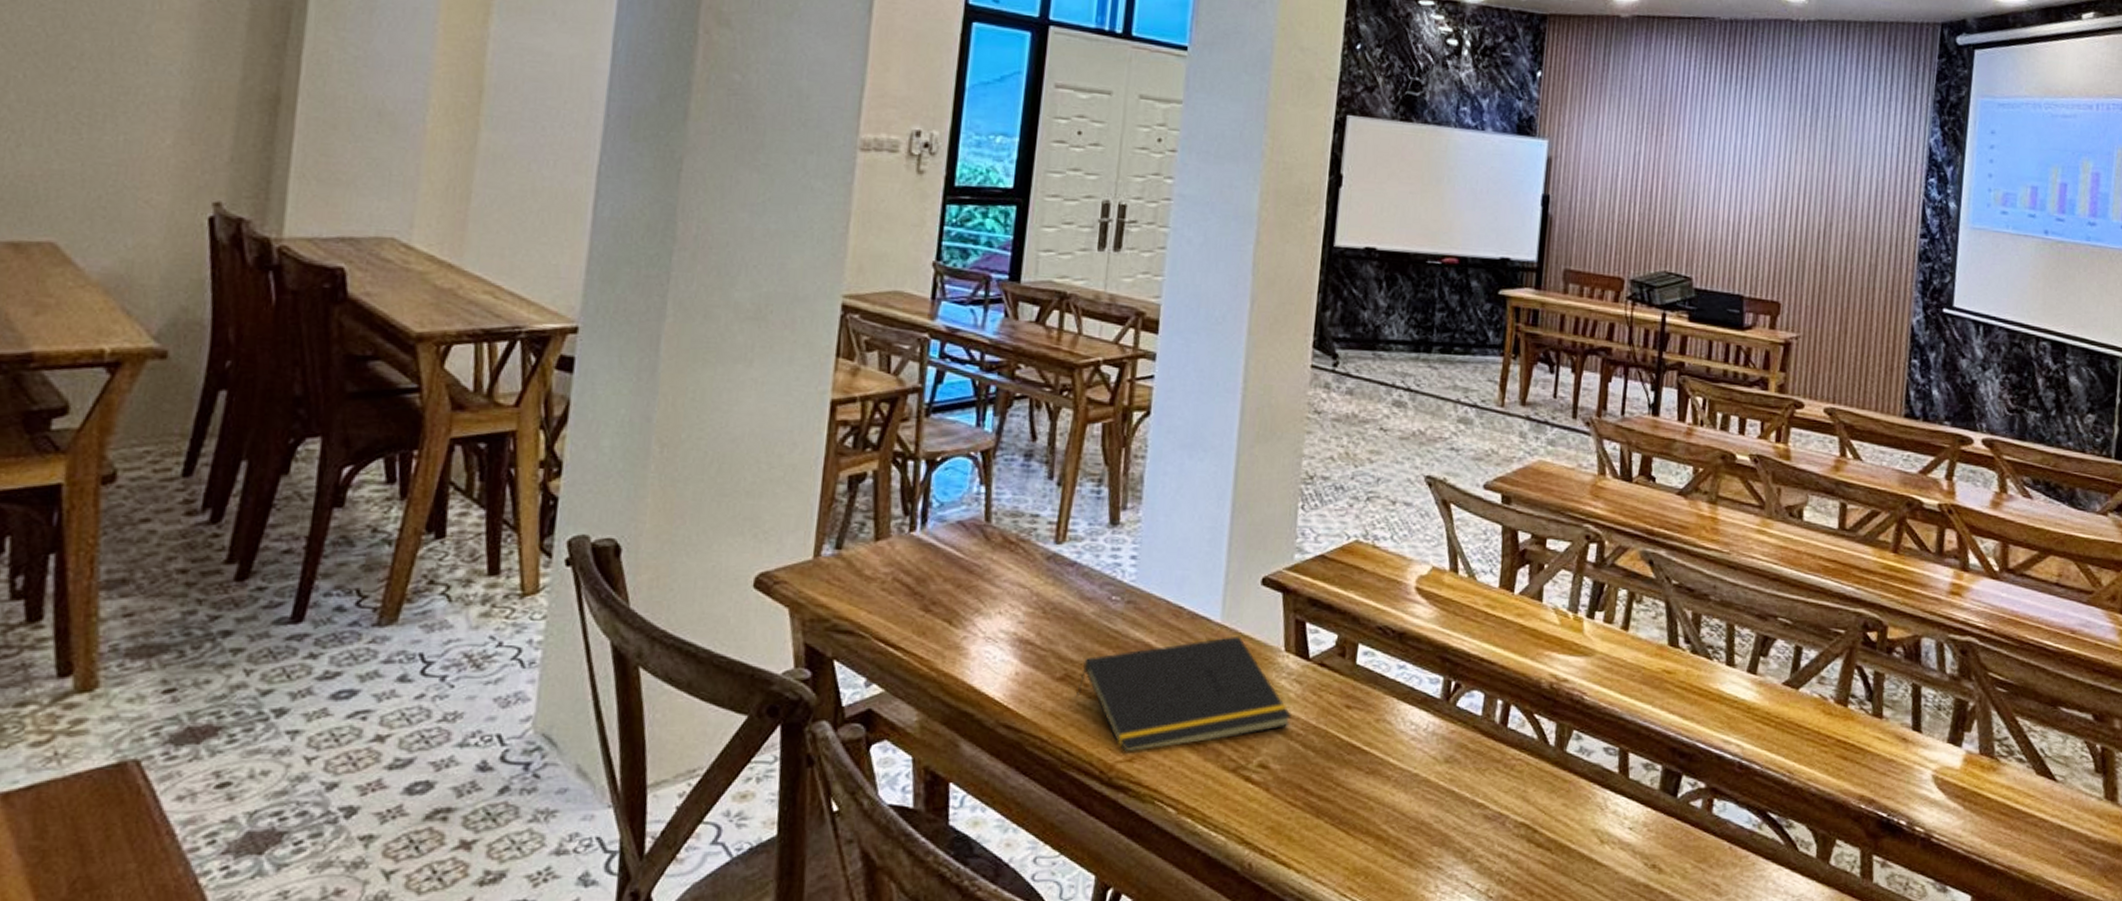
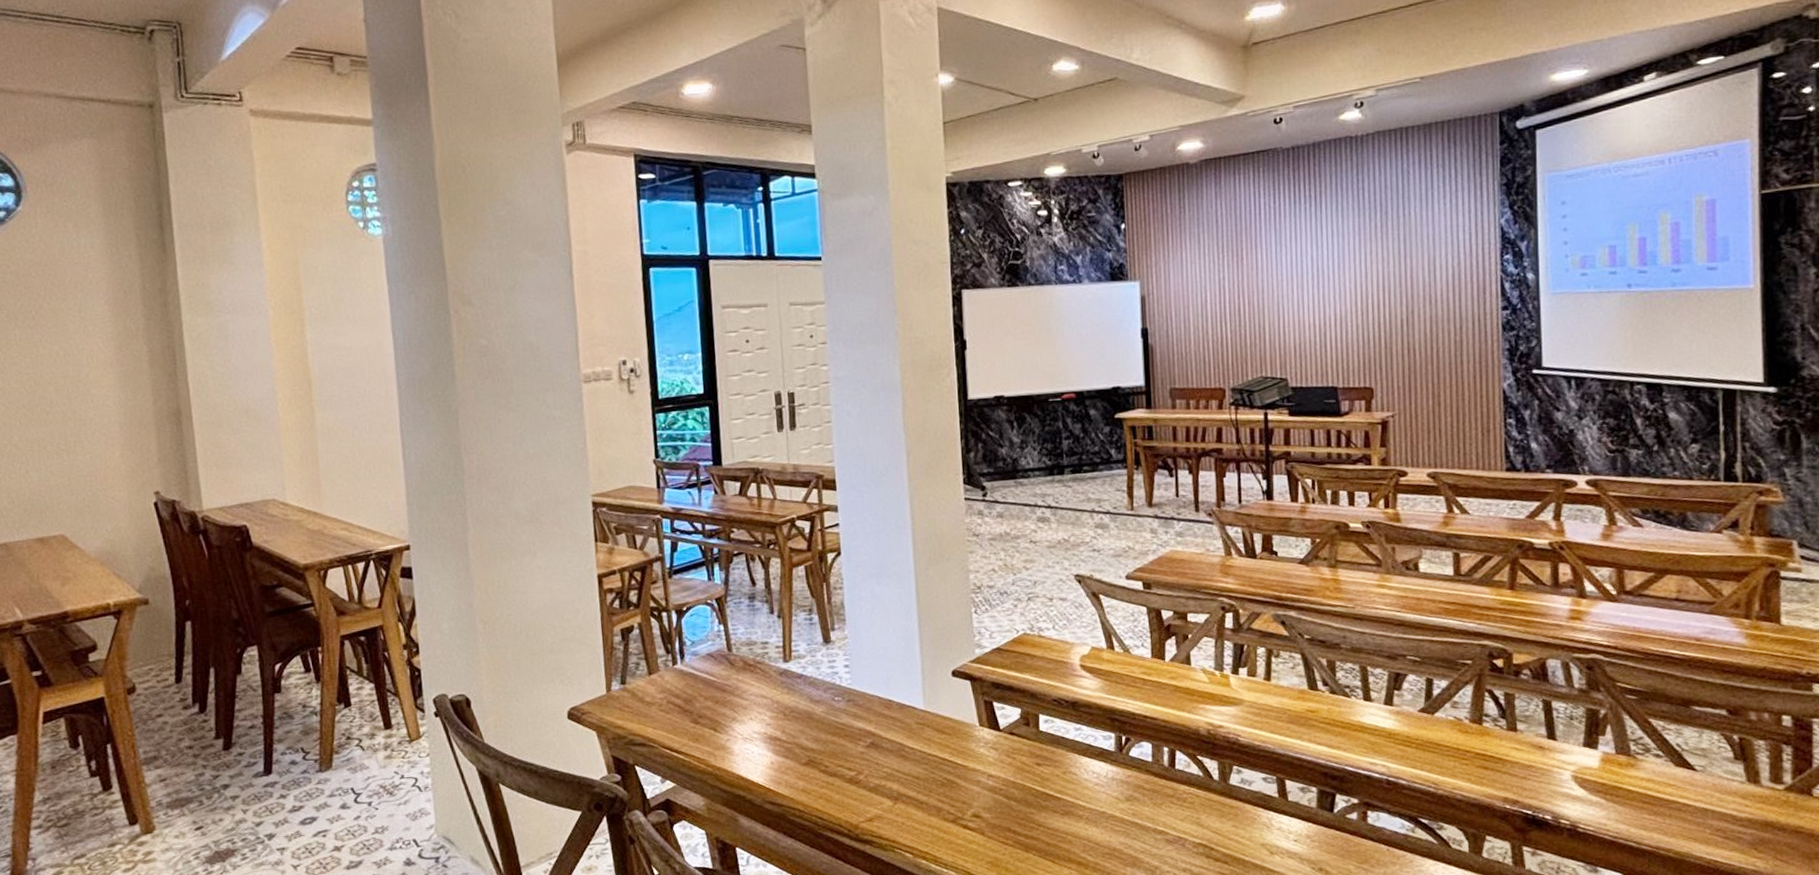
notepad: present [1076,635,1291,752] -> none [820,717,993,814]

